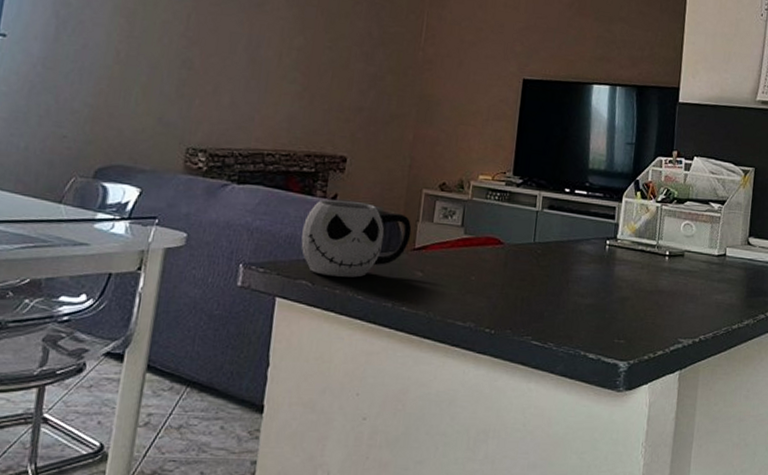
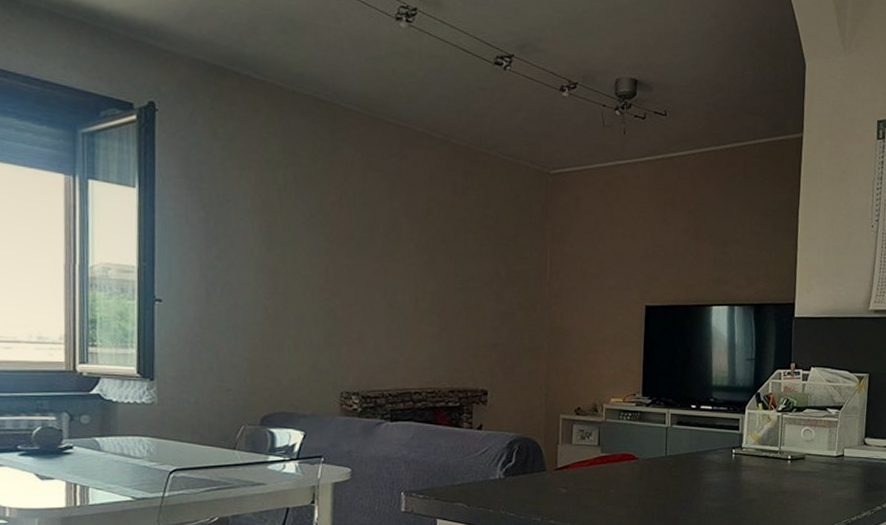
mug: present [301,199,412,278] -> none [454,429,553,497]

